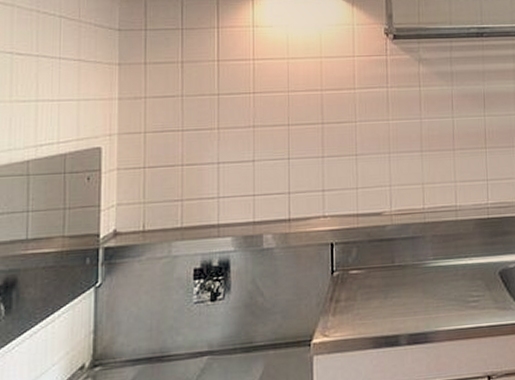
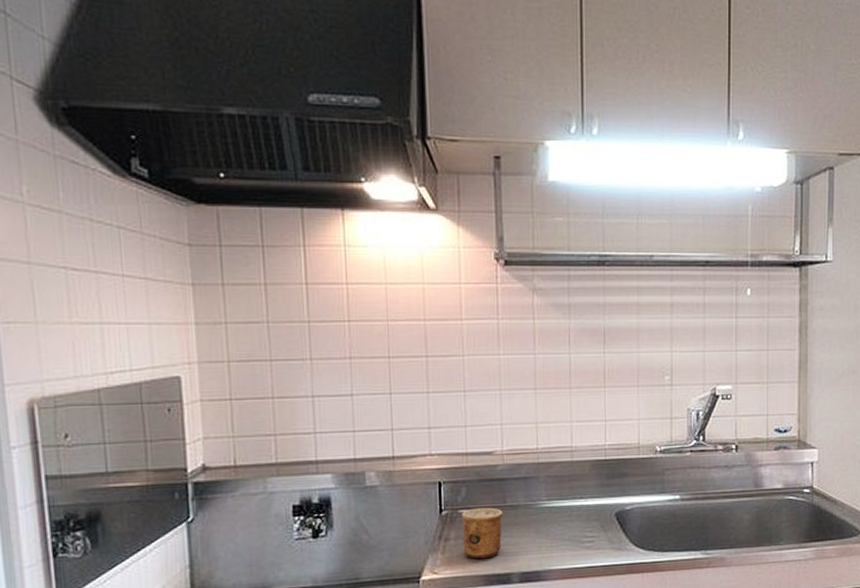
cup: none [353,267,392,321] -> present [462,507,504,559]

